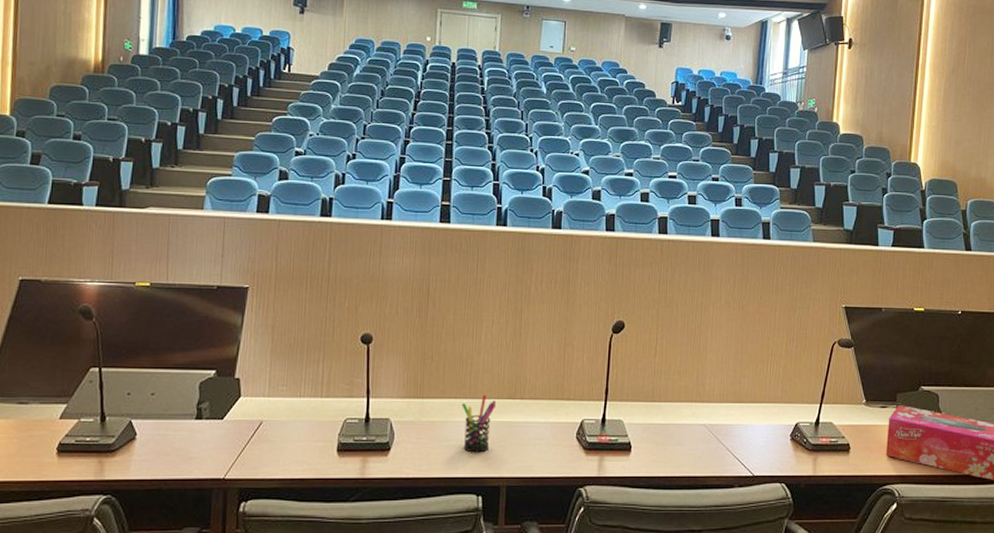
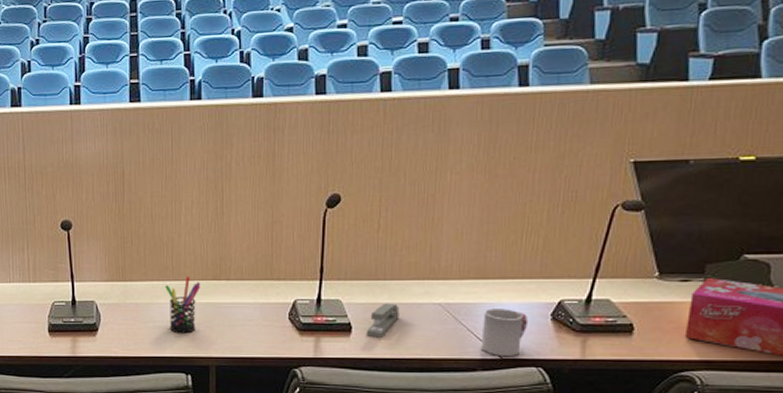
stapler: none [643,424,672,457] -> present [365,303,400,338]
cup: none [737,430,774,474] -> present [480,309,529,357]

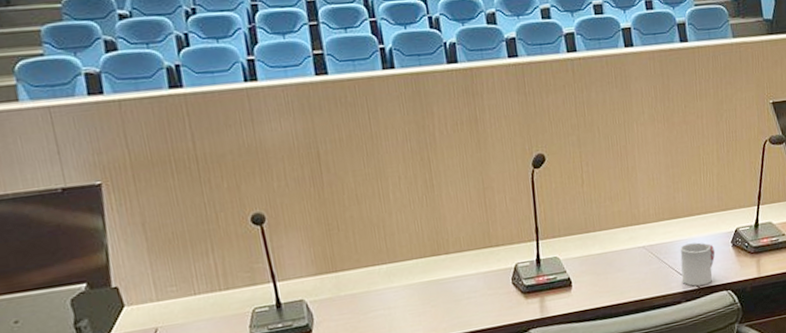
pen holder: present [165,277,201,334] -> none [382,256,421,319]
stapler: present [365,303,400,338] -> none [584,252,612,288]

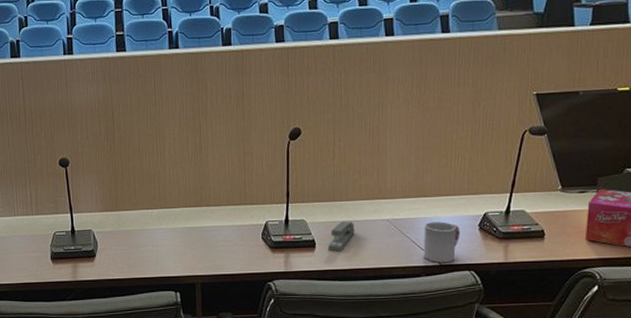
stapler: none [584,252,612,288] -> present [327,221,355,252]

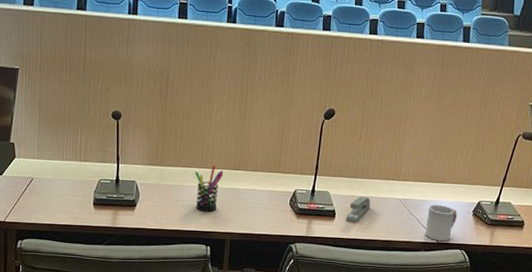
pen holder: none [154,205,185,256] -> present [195,166,224,212]

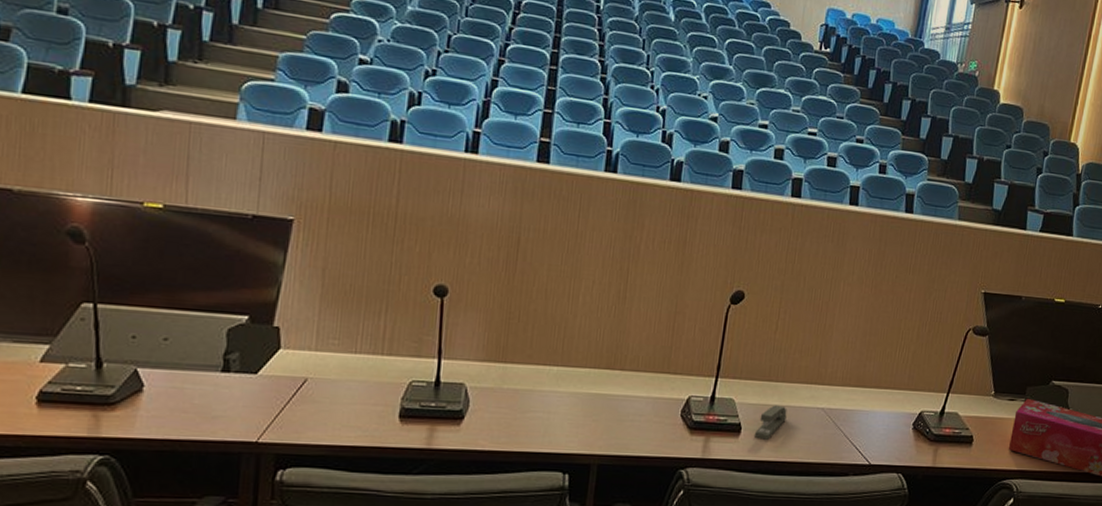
pen holder: present [195,166,224,212] -> none [550,363,593,427]
cup: present [424,205,458,242] -> none [853,416,895,463]

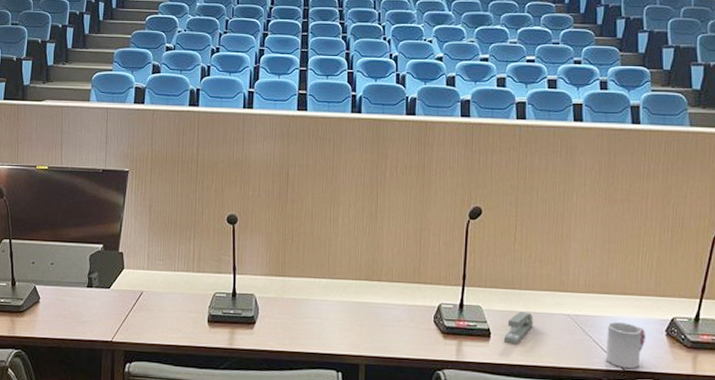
cup: none [853,416,895,463] -> present [605,322,646,369]

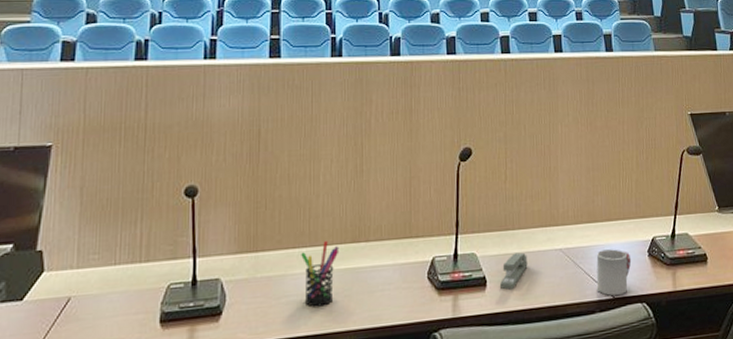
pen holder: none [321,276,354,331] -> present [301,241,340,307]

